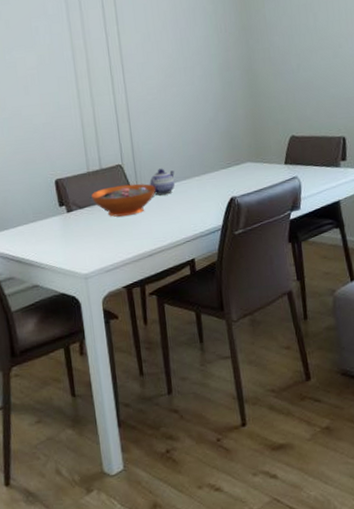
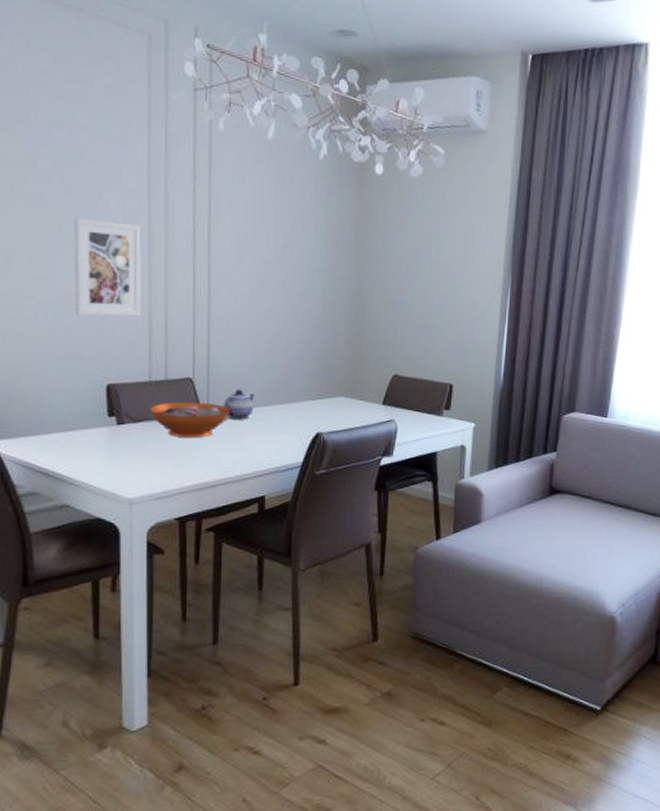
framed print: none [13,43,75,126] -> present [73,217,142,317]

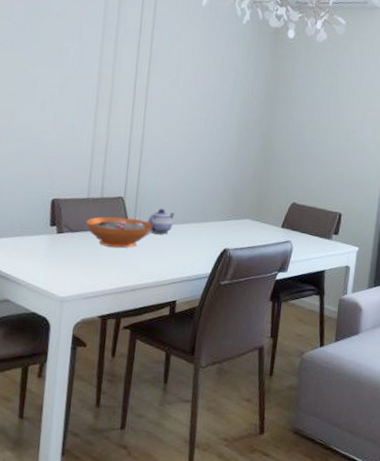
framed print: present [73,217,142,317] -> none [32,60,93,144]

